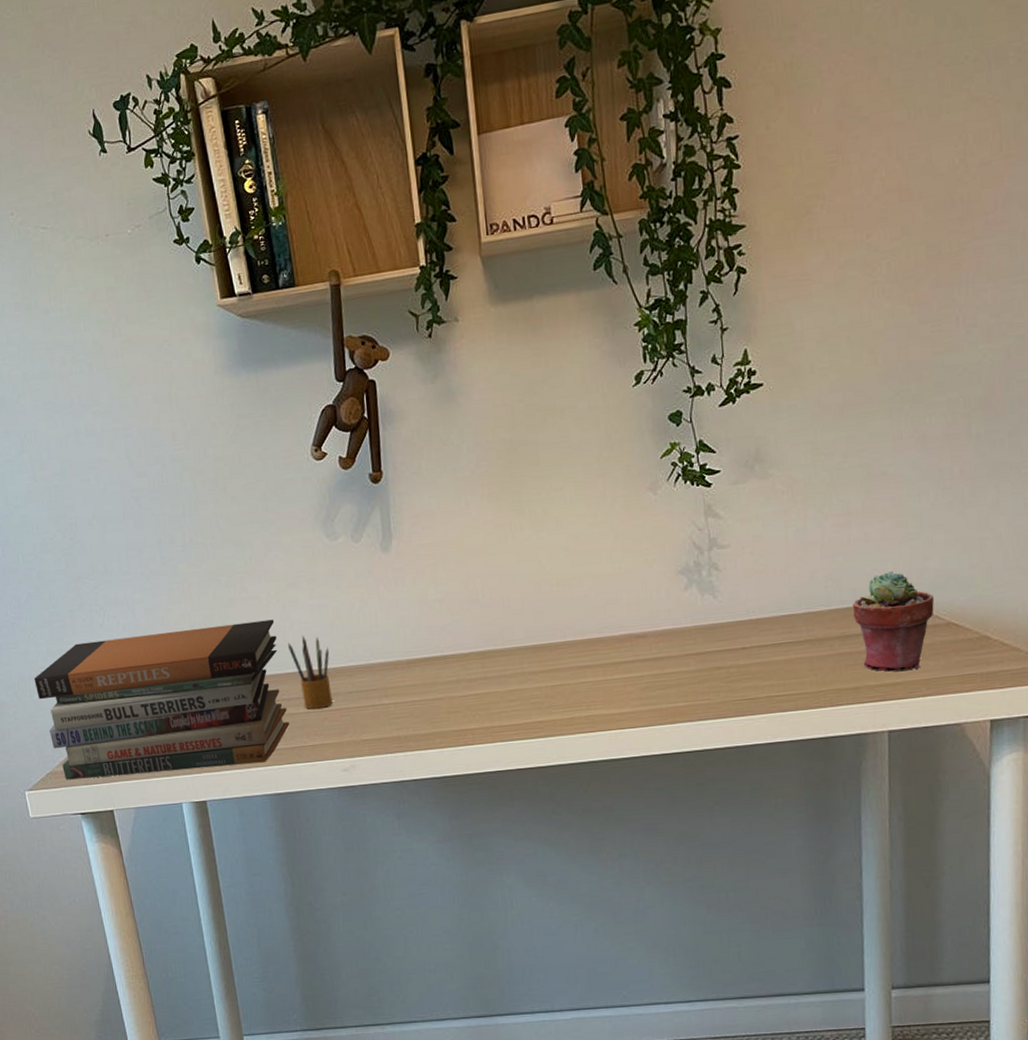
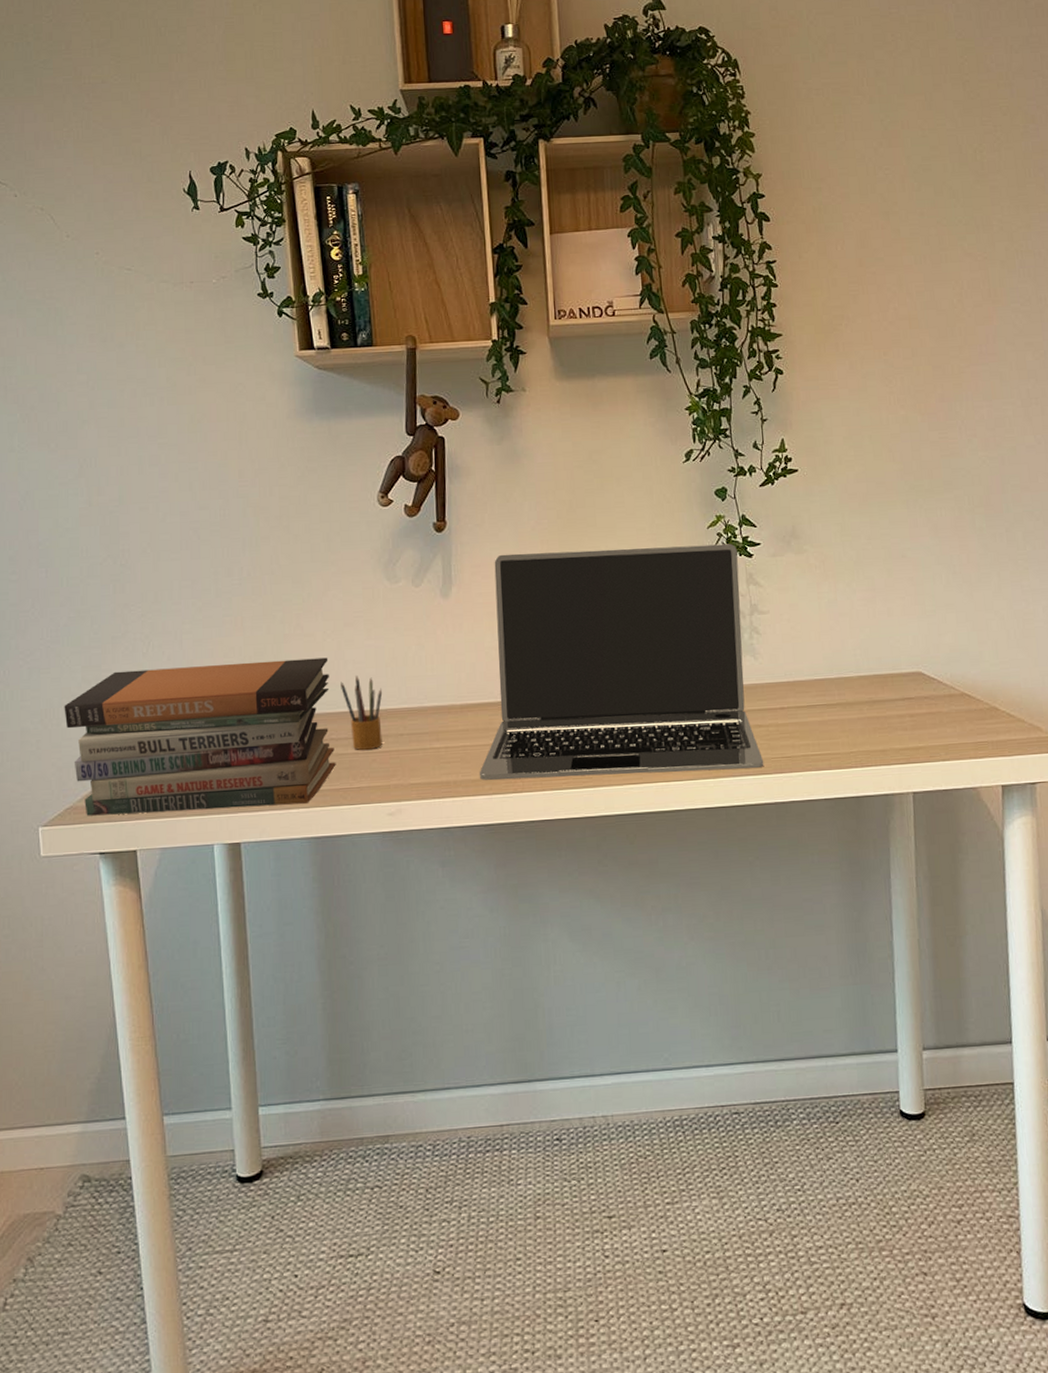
laptop: none [429,473,724,734] -> present [479,543,764,781]
potted succulent: present [853,571,934,672] -> none [879,644,950,737]

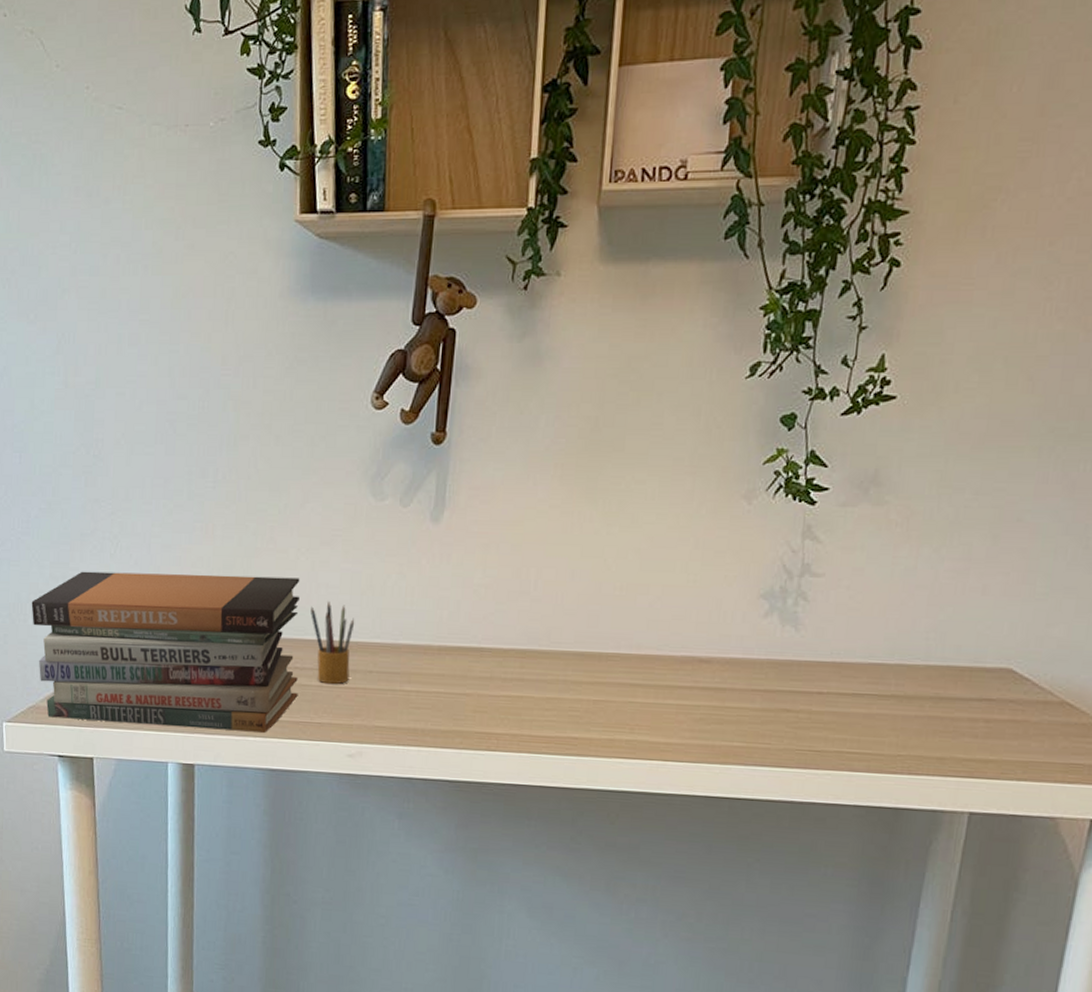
laptop: present [479,543,764,781] -> none [450,477,797,760]

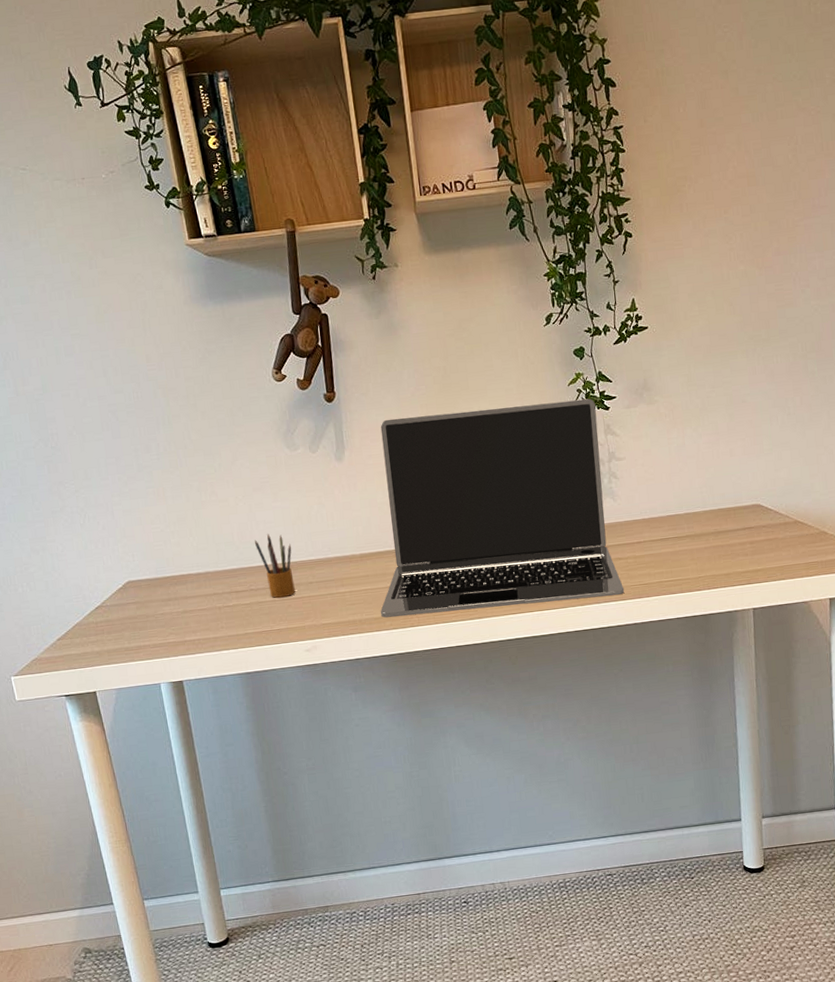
book stack: present [31,571,300,733] -> none [18,519,257,666]
laptop: none [450,477,797,760] -> present [380,398,625,618]

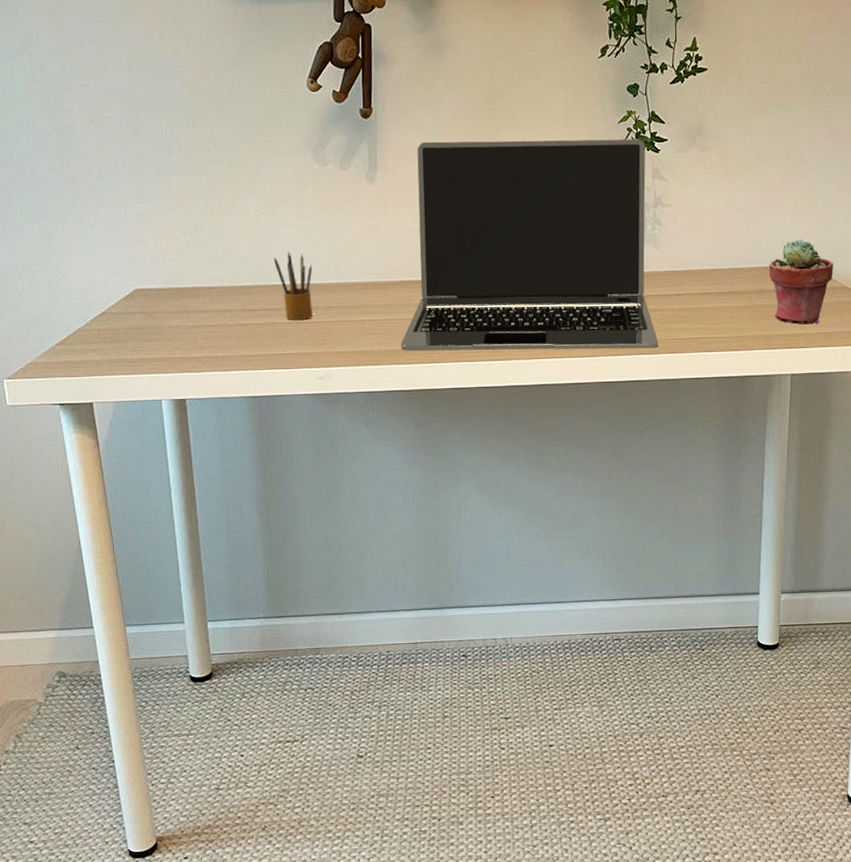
potted succulent: none [723,480,785,561] -> present [769,239,833,325]

